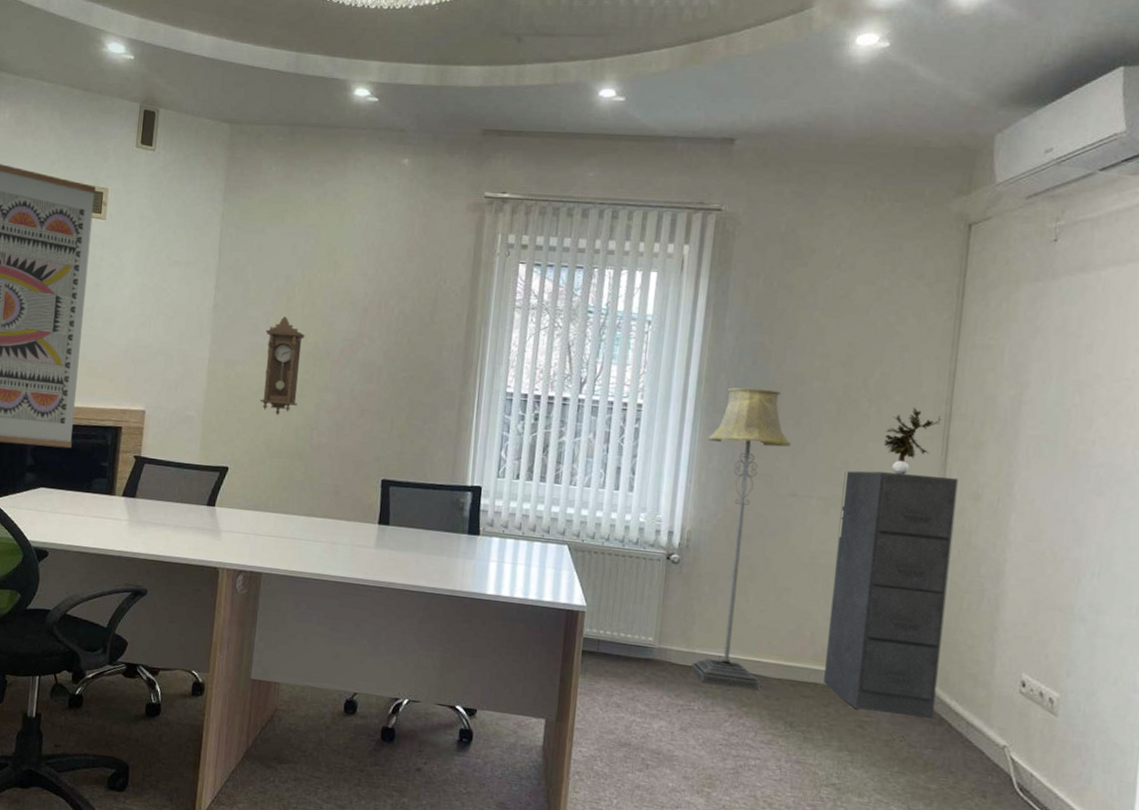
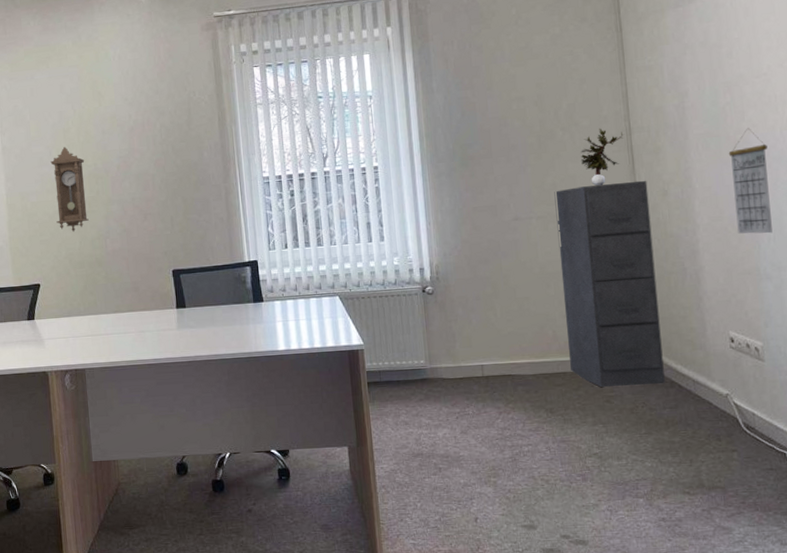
floor lamp: present [691,387,792,691] -> none [437,134,520,391]
calendar: none [1056,439,1113,569] -> present [728,128,772,234]

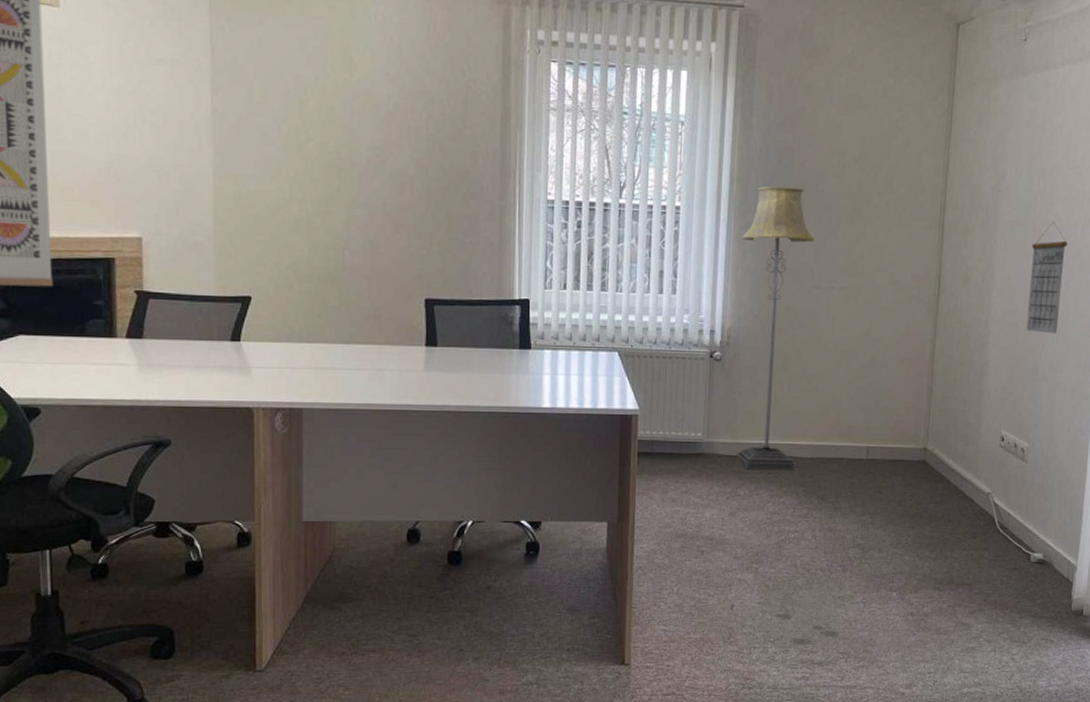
pendulum clock: present [50,147,89,232] -> none [278,123,325,236]
floor lamp: none [437,134,520,391] -> present [737,186,815,471]
filing cabinet: present [554,180,665,387] -> none [848,260,952,478]
potted plant: present [580,128,624,187] -> none [891,199,938,263]

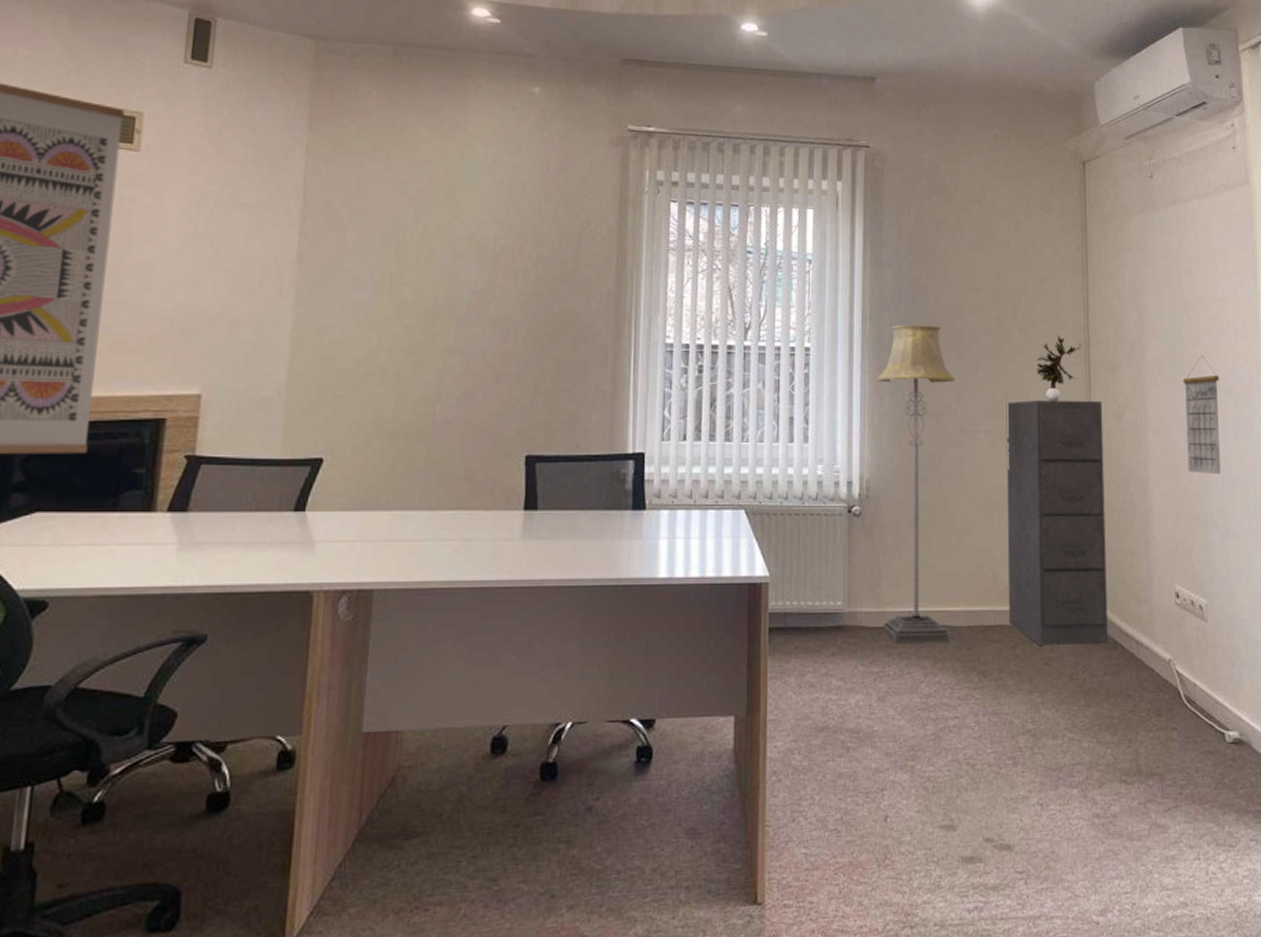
filing cabinet: none [848,260,952,478] -> present [1006,400,1108,646]
potted plant: none [891,199,938,263] -> present [1036,334,1082,402]

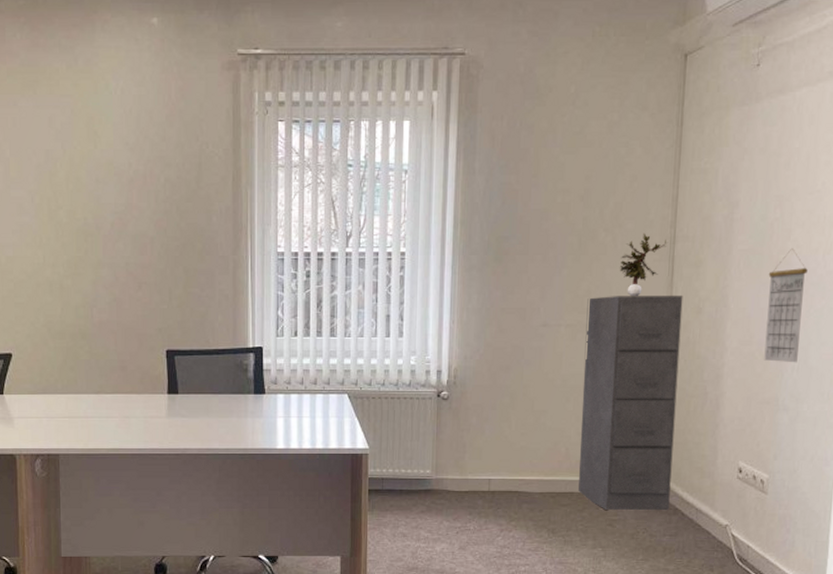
floor lamp: present [878,324,956,645] -> none [466,227,541,506]

